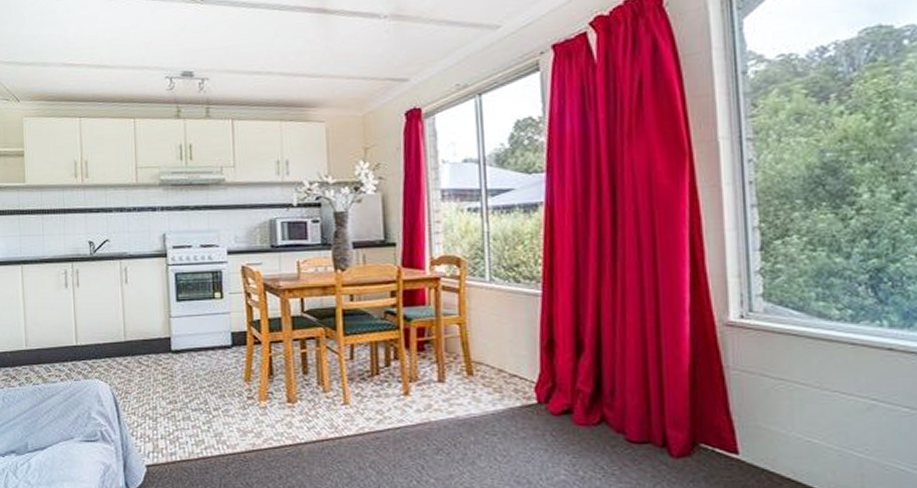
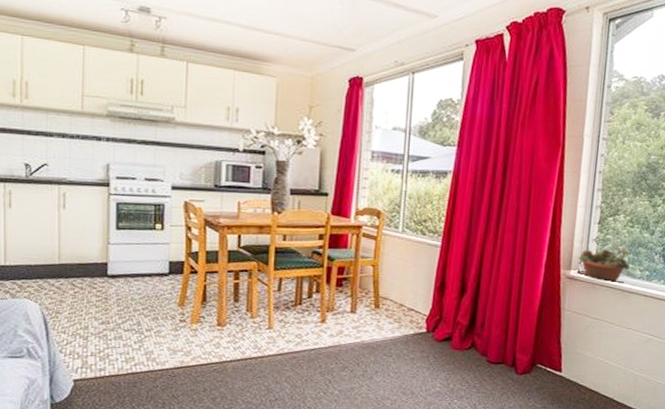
succulent planter: none [739,279,829,327] -> present [579,247,635,282]

